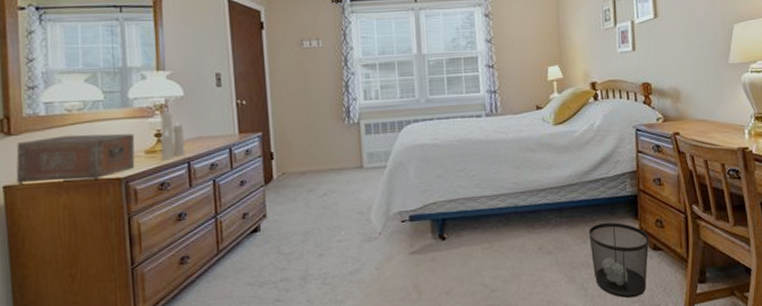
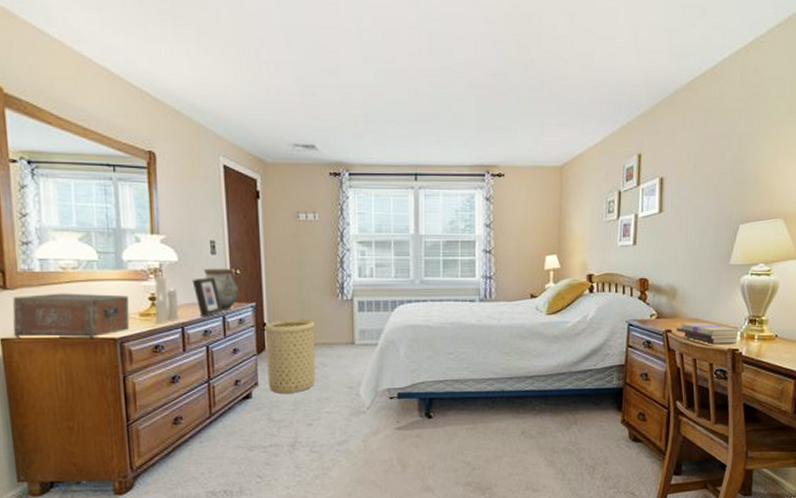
picture frame: none [198,108,230,151] -> present [192,276,223,317]
vase: none [209,99,246,142] -> present [203,268,239,310]
laundry basket: none [270,146,325,225] -> present [263,319,315,394]
waste bin: present [588,222,649,298] -> none [571,412,630,485]
books: none [683,123,746,144] -> present [676,323,739,344]

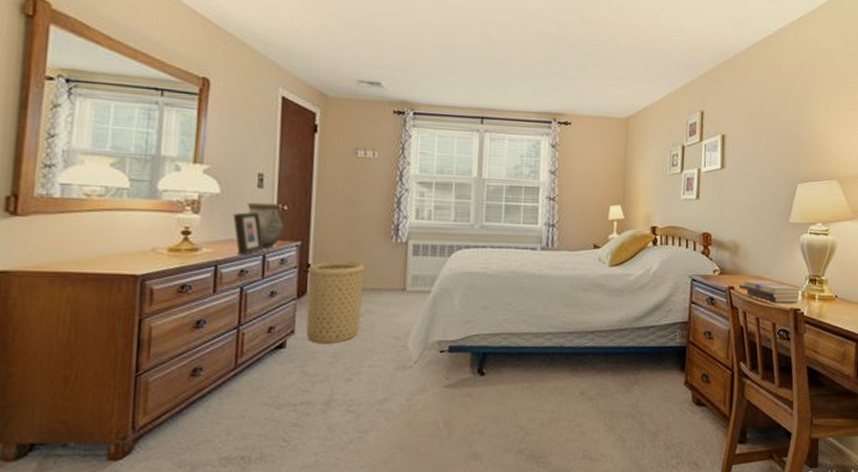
decorative box: present [12,293,130,338] -> none [15,222,159,274]
candle: present [154,272,180,324] -> none [184,204,215,261]

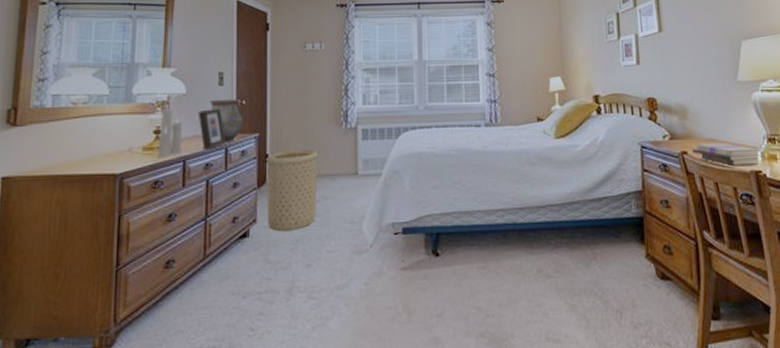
candle: none [184,204,215,261] -> present [156,105,183,158]

